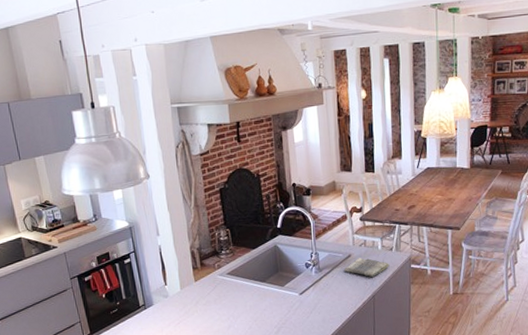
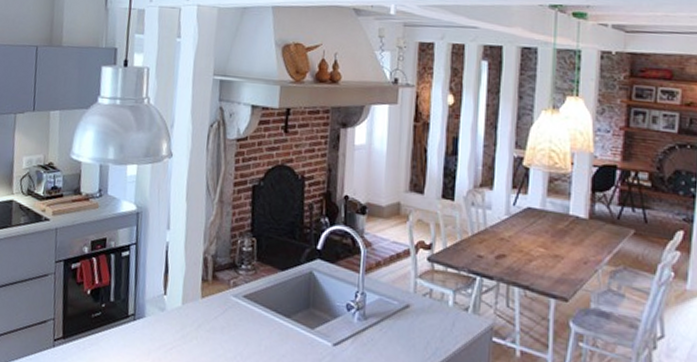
dish towel: present [344,258,390,277] -> none [398,312,462,343]

